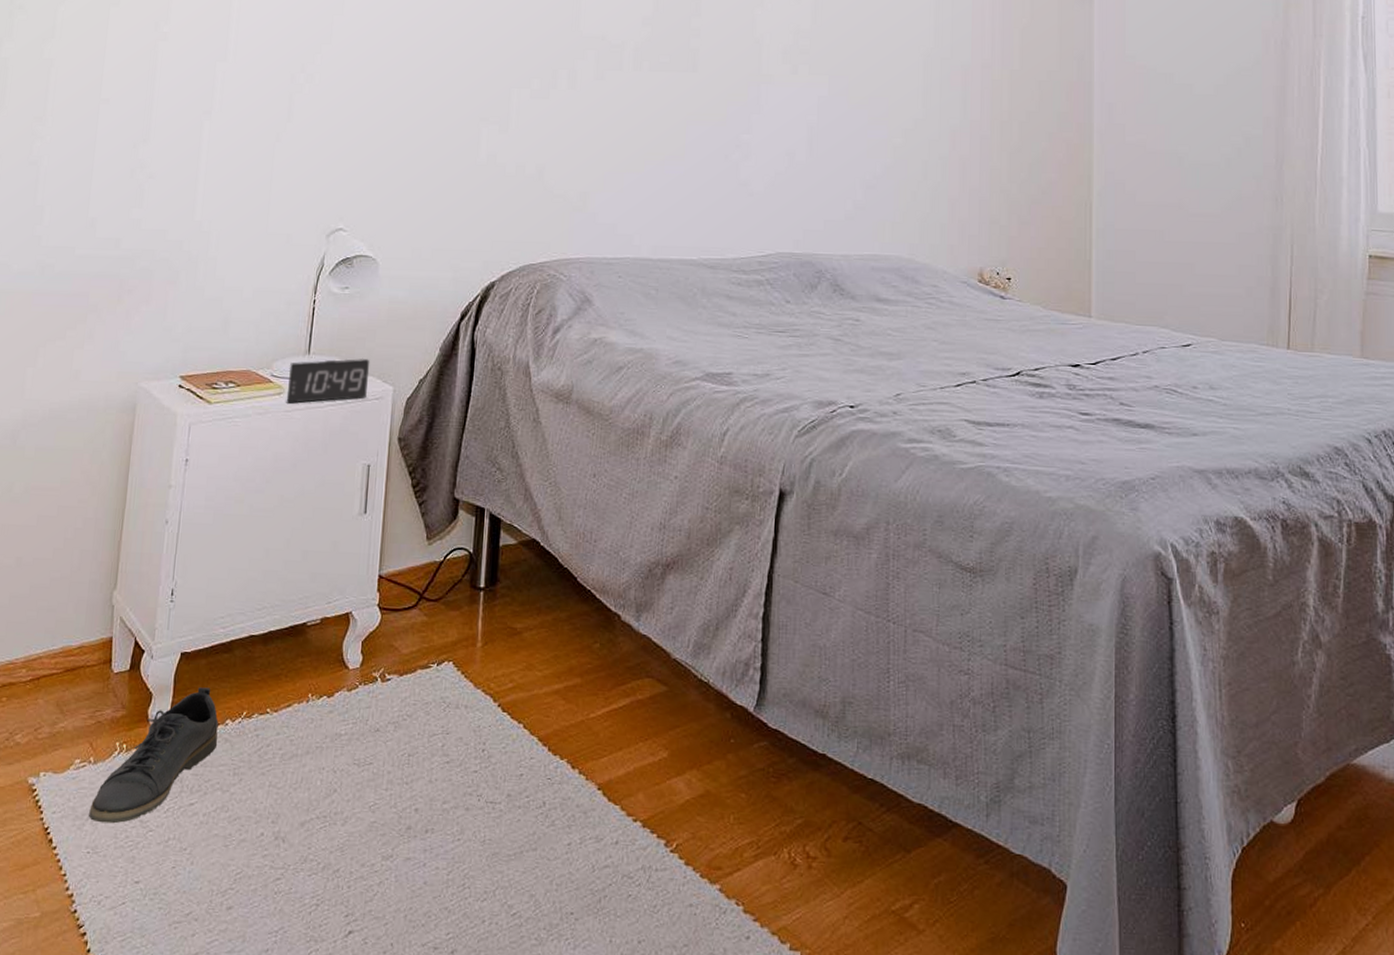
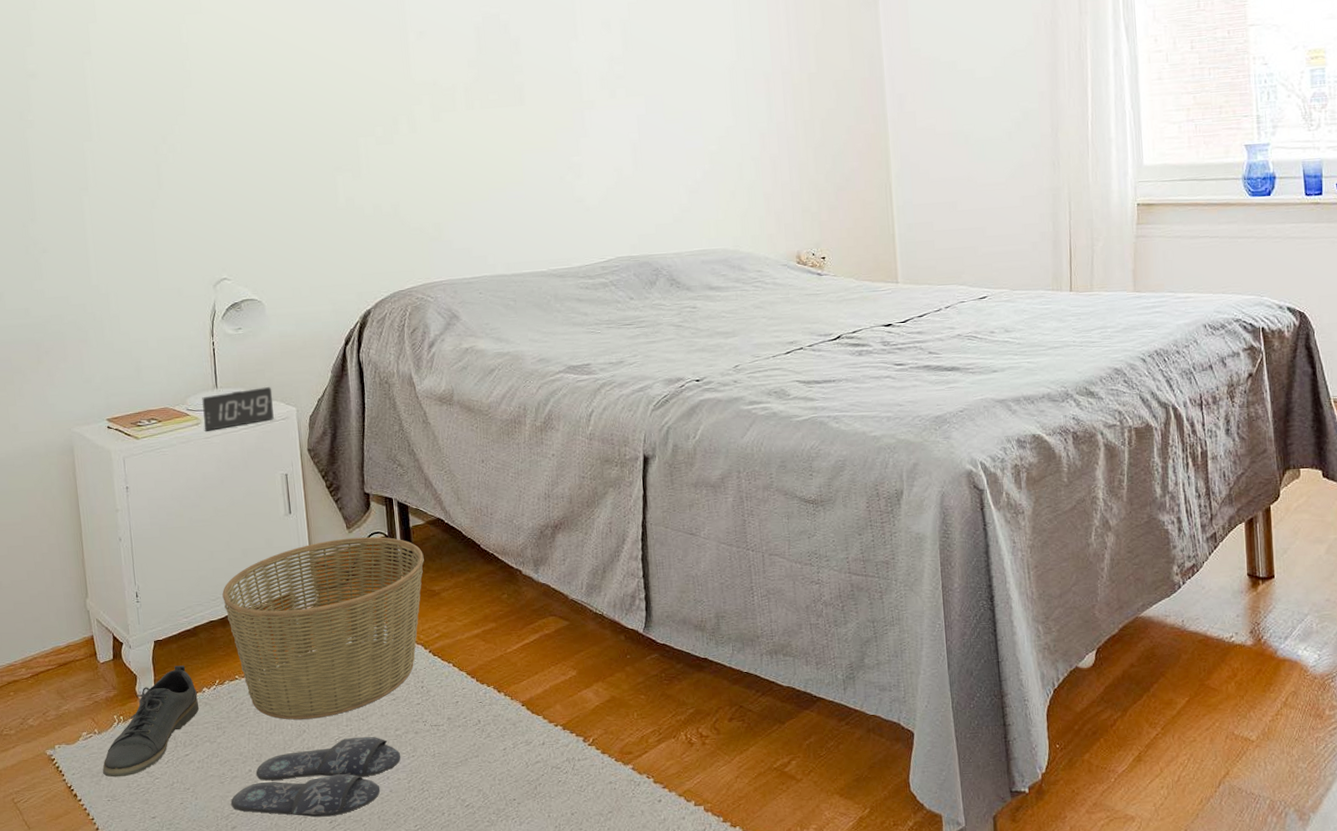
slippers: none [232,806,444,908] -> present [231,736,400,817]
basket: none [269,551,510,776] -> present [222,536,424,720]

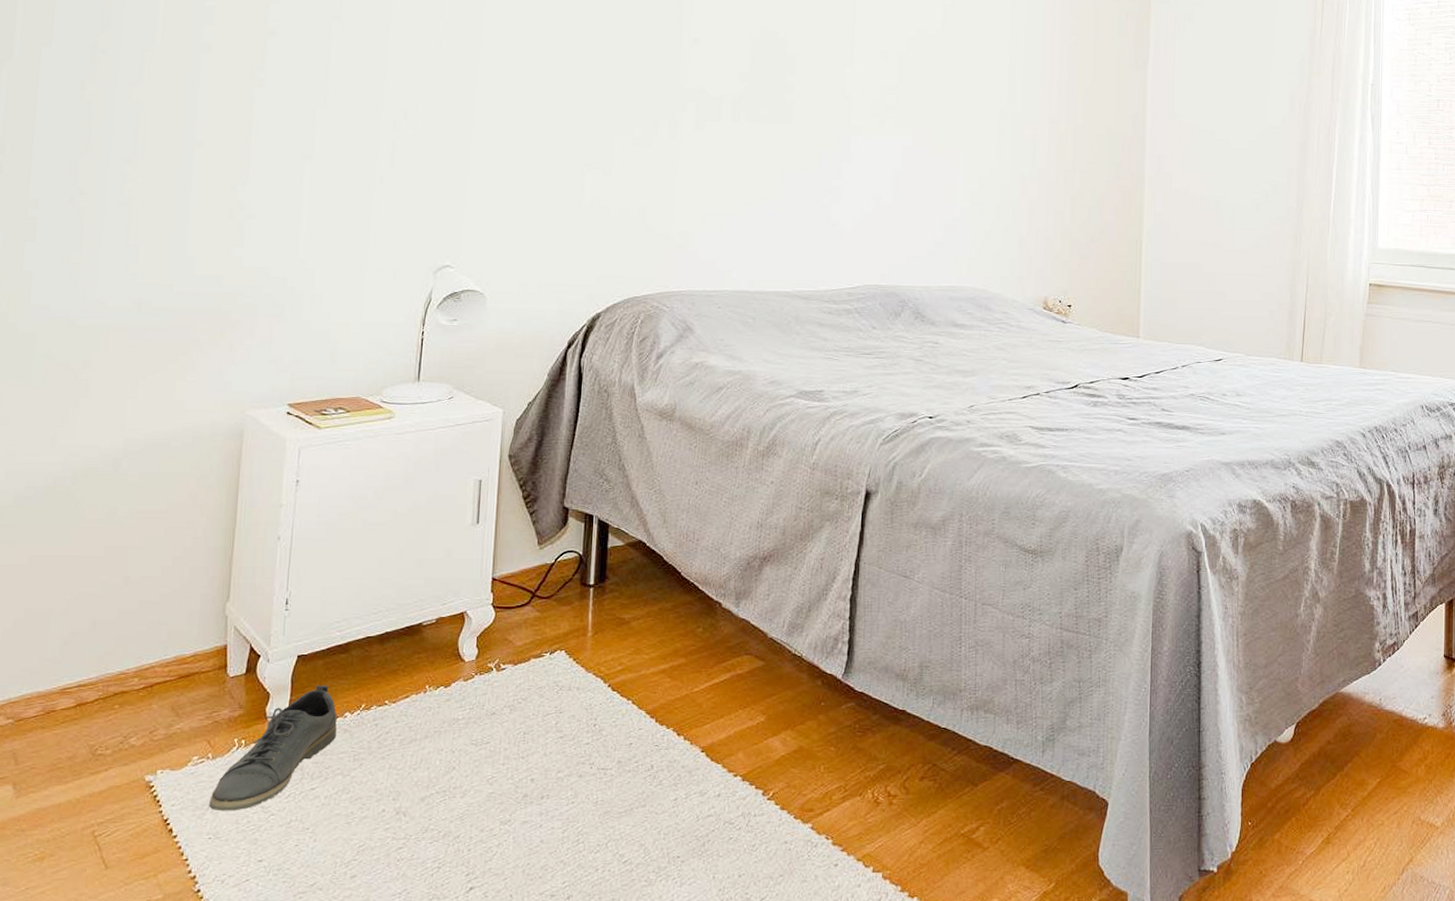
alarm clock: present [201,386,274,431] -> none [397,384,480,427]
basket: present [222,536,424,720] -> none [385,554,618,754]
slippers: present [231,736,400,817] -> none [355,777,558,868]

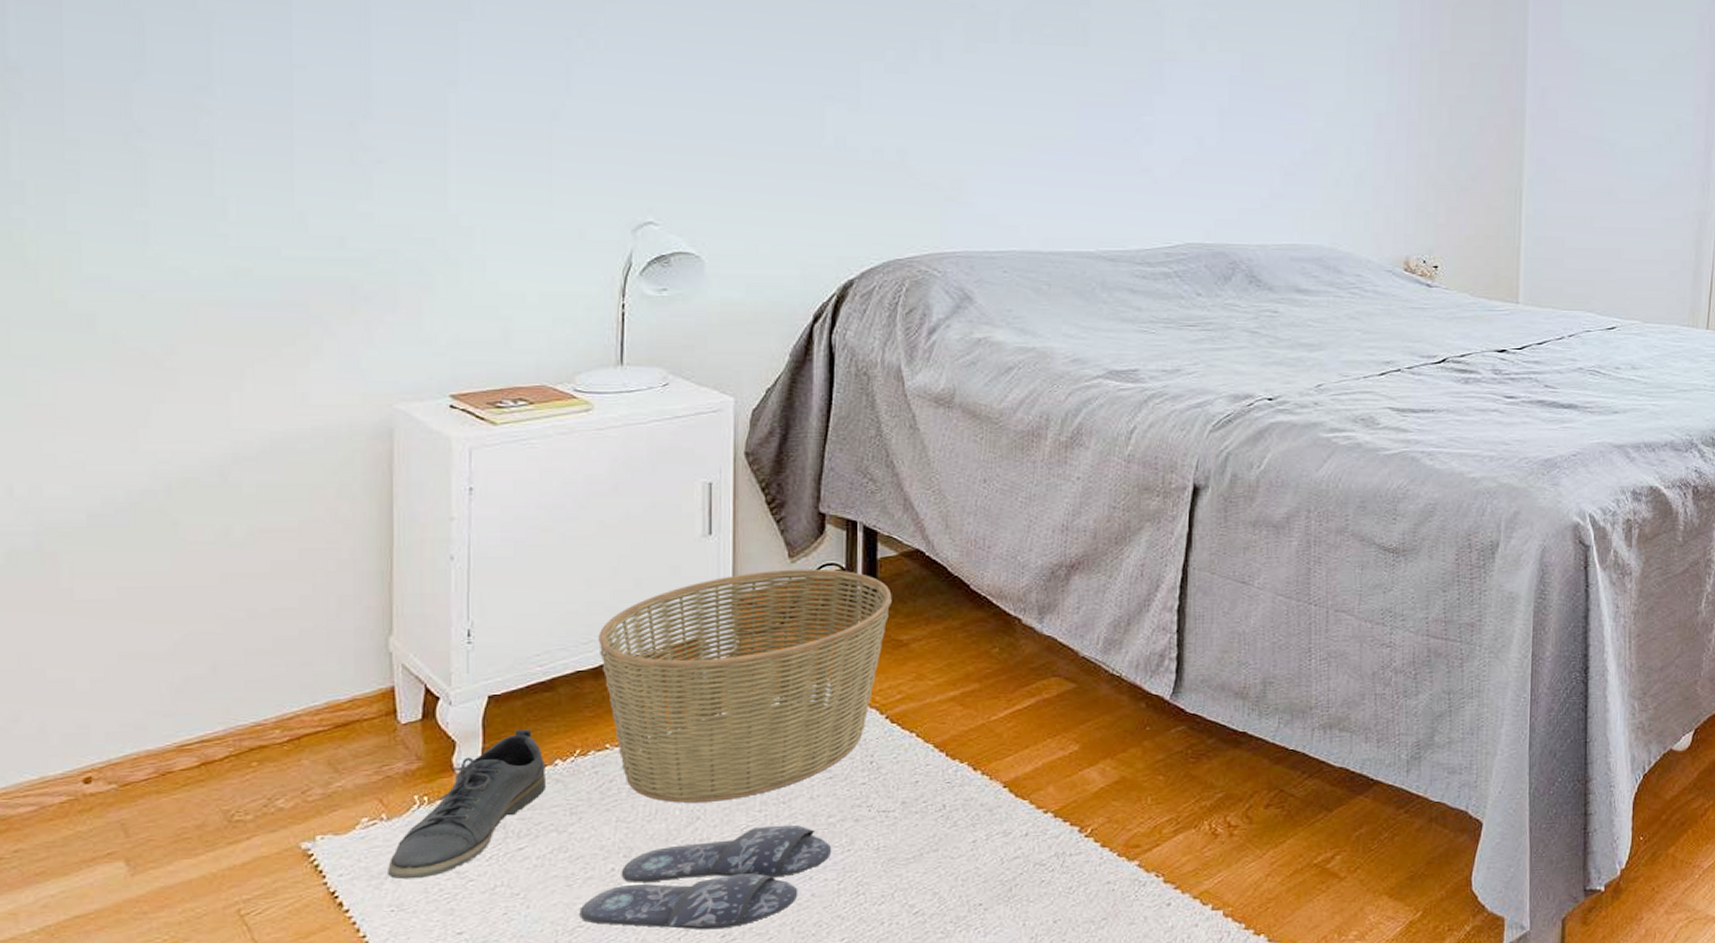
slippers: none [355,777,558,868] -> present [579,825,831,930]
basket: none [385,554,618,754] -> present [598,568,892,803]

